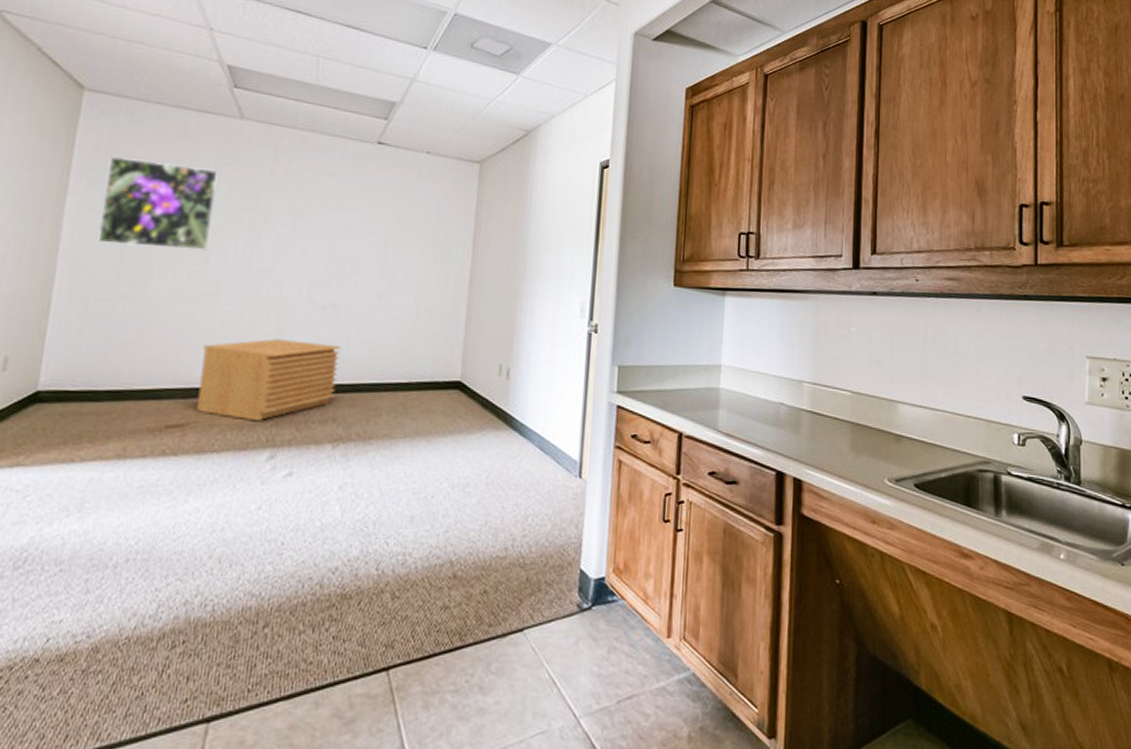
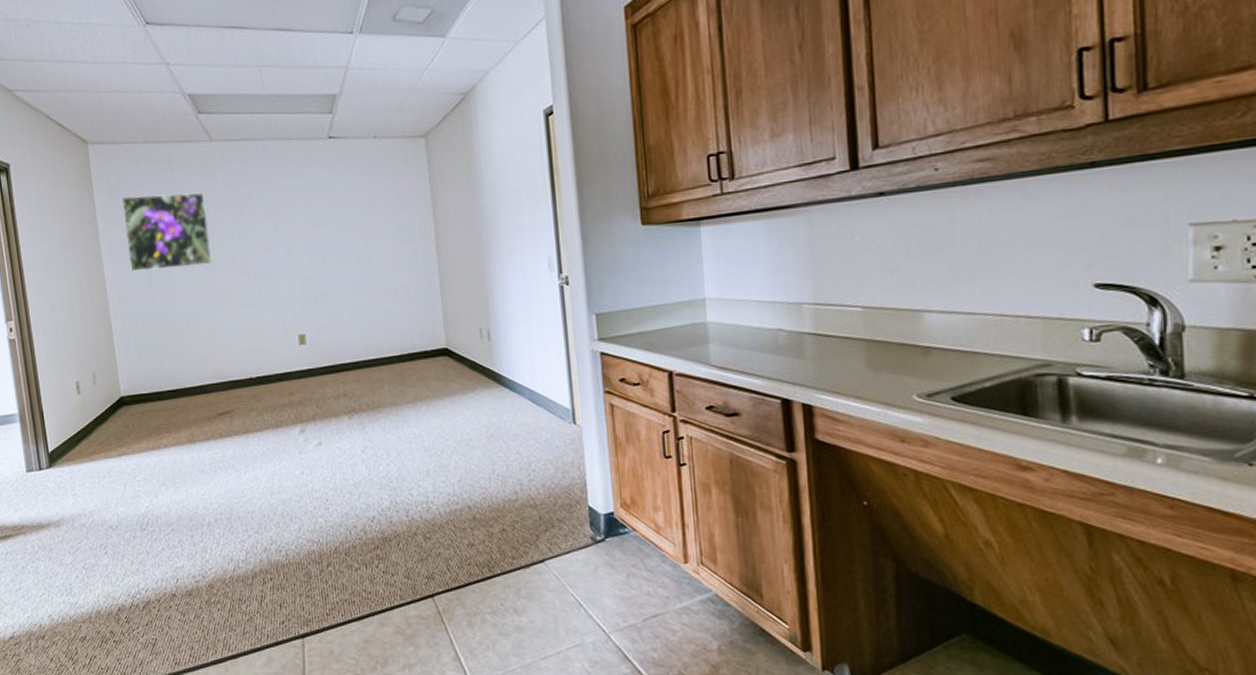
storage cabinet: present [196,339,341,422] -> none [229,330,342,403]

